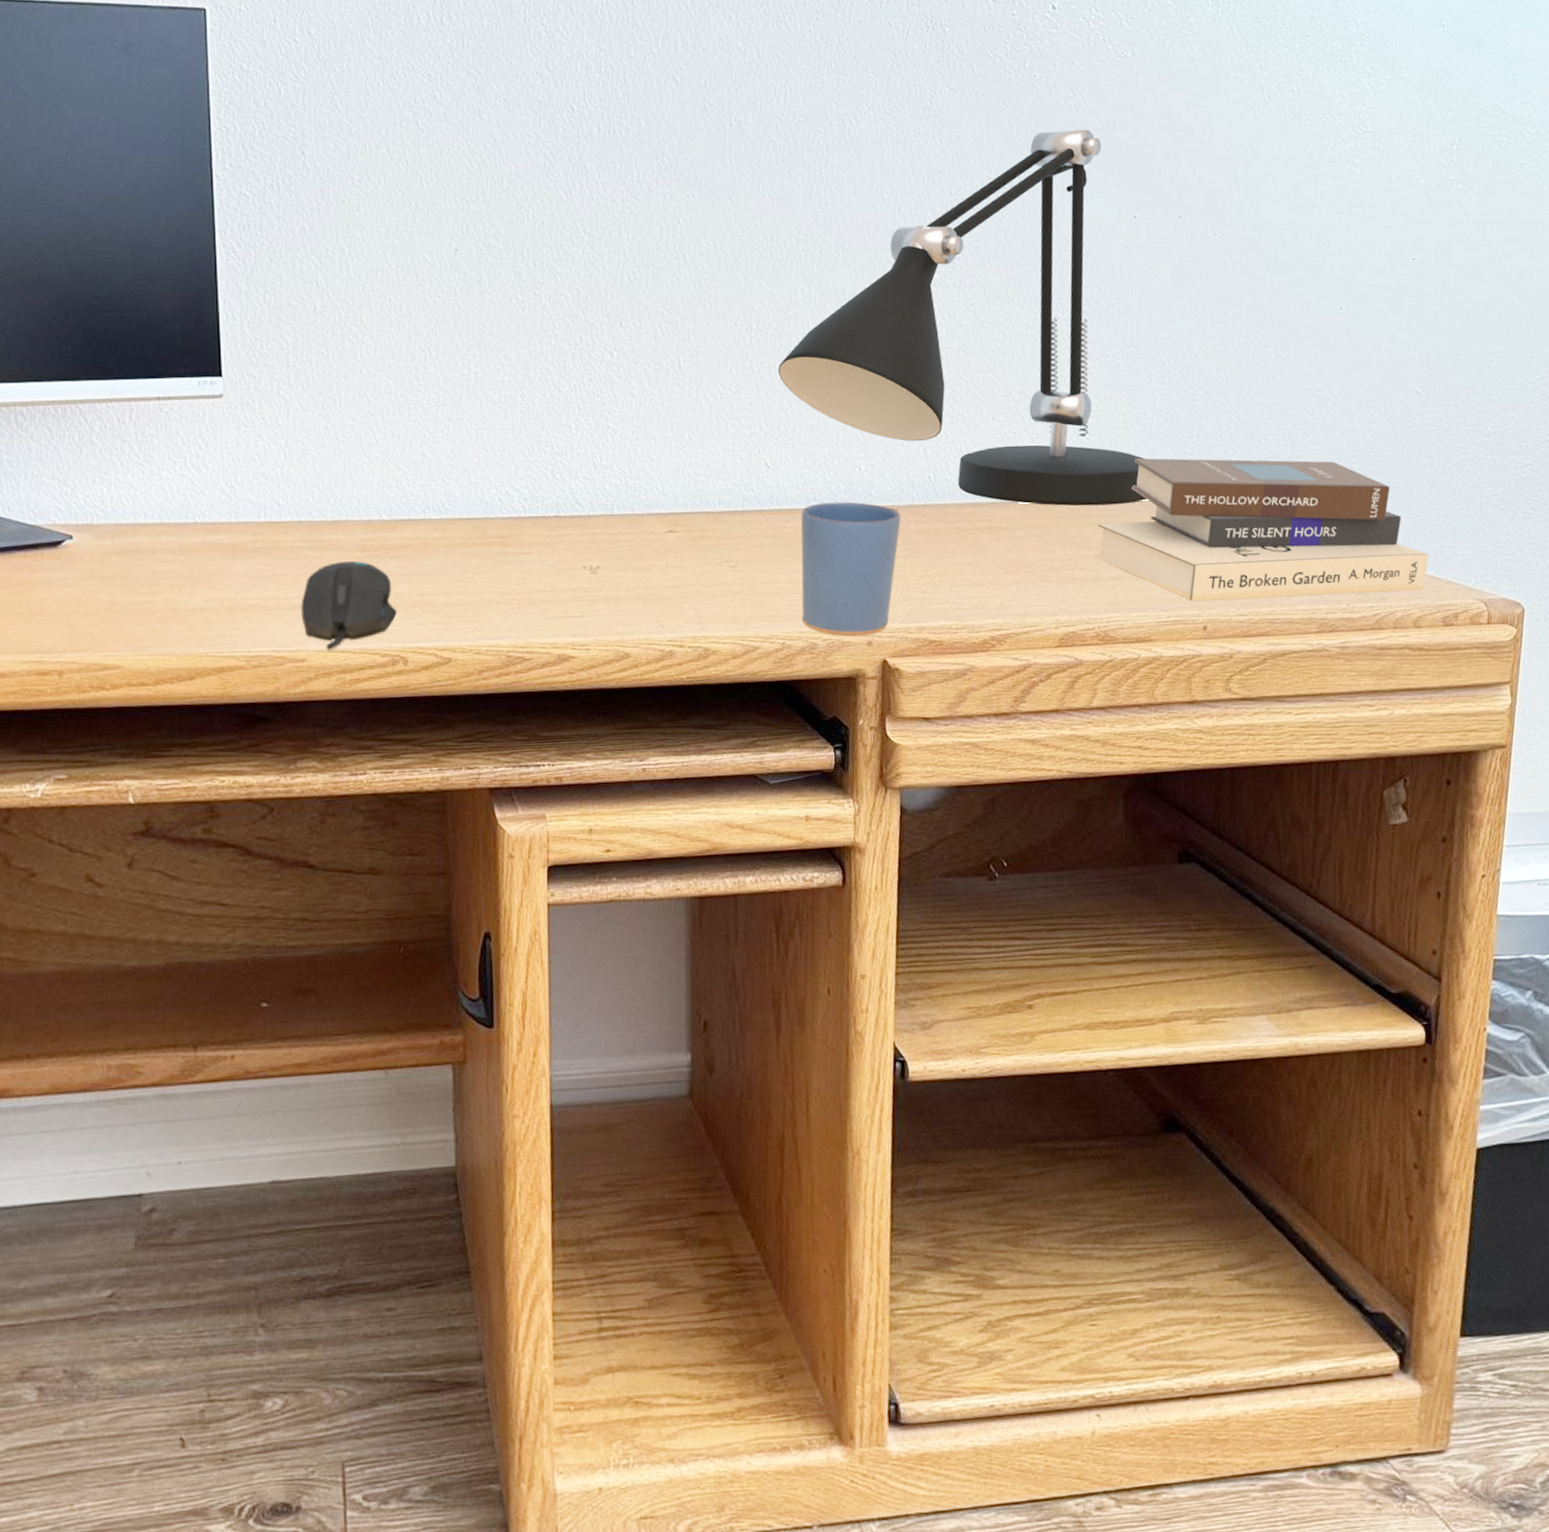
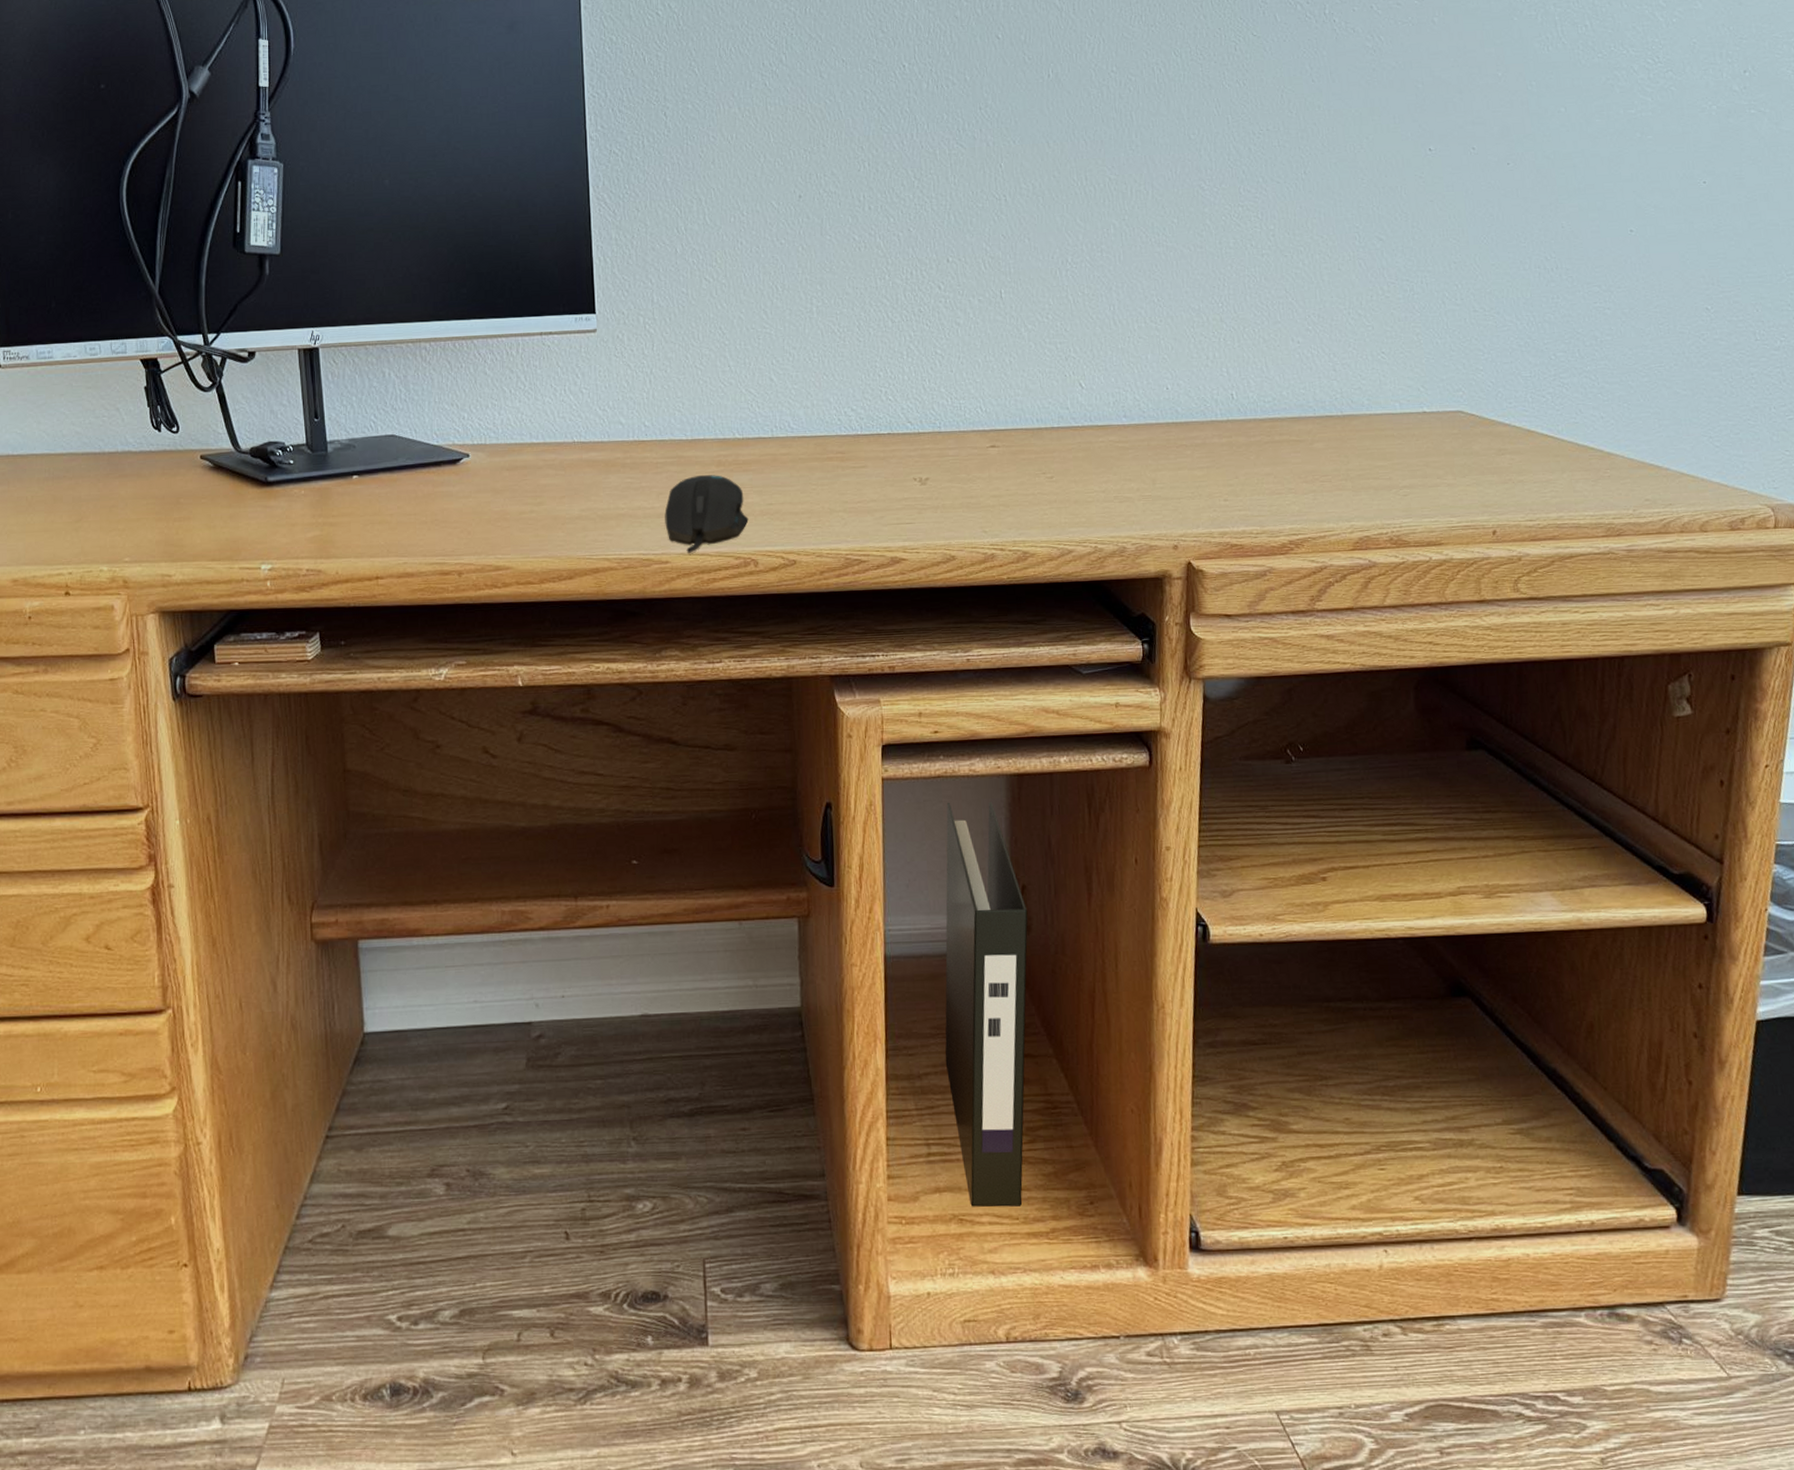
binder: none [618,928,711,1388] -> present [945,802,1028,1208]
desk lamp: present [778,129,1147,506] -> none [1091,69,1440,420]
mug: present [801,501,901,637] -> none [1112,418,1205,541]
books: present [1094,458,1429,602] -> none [1388,374,1716,509]

